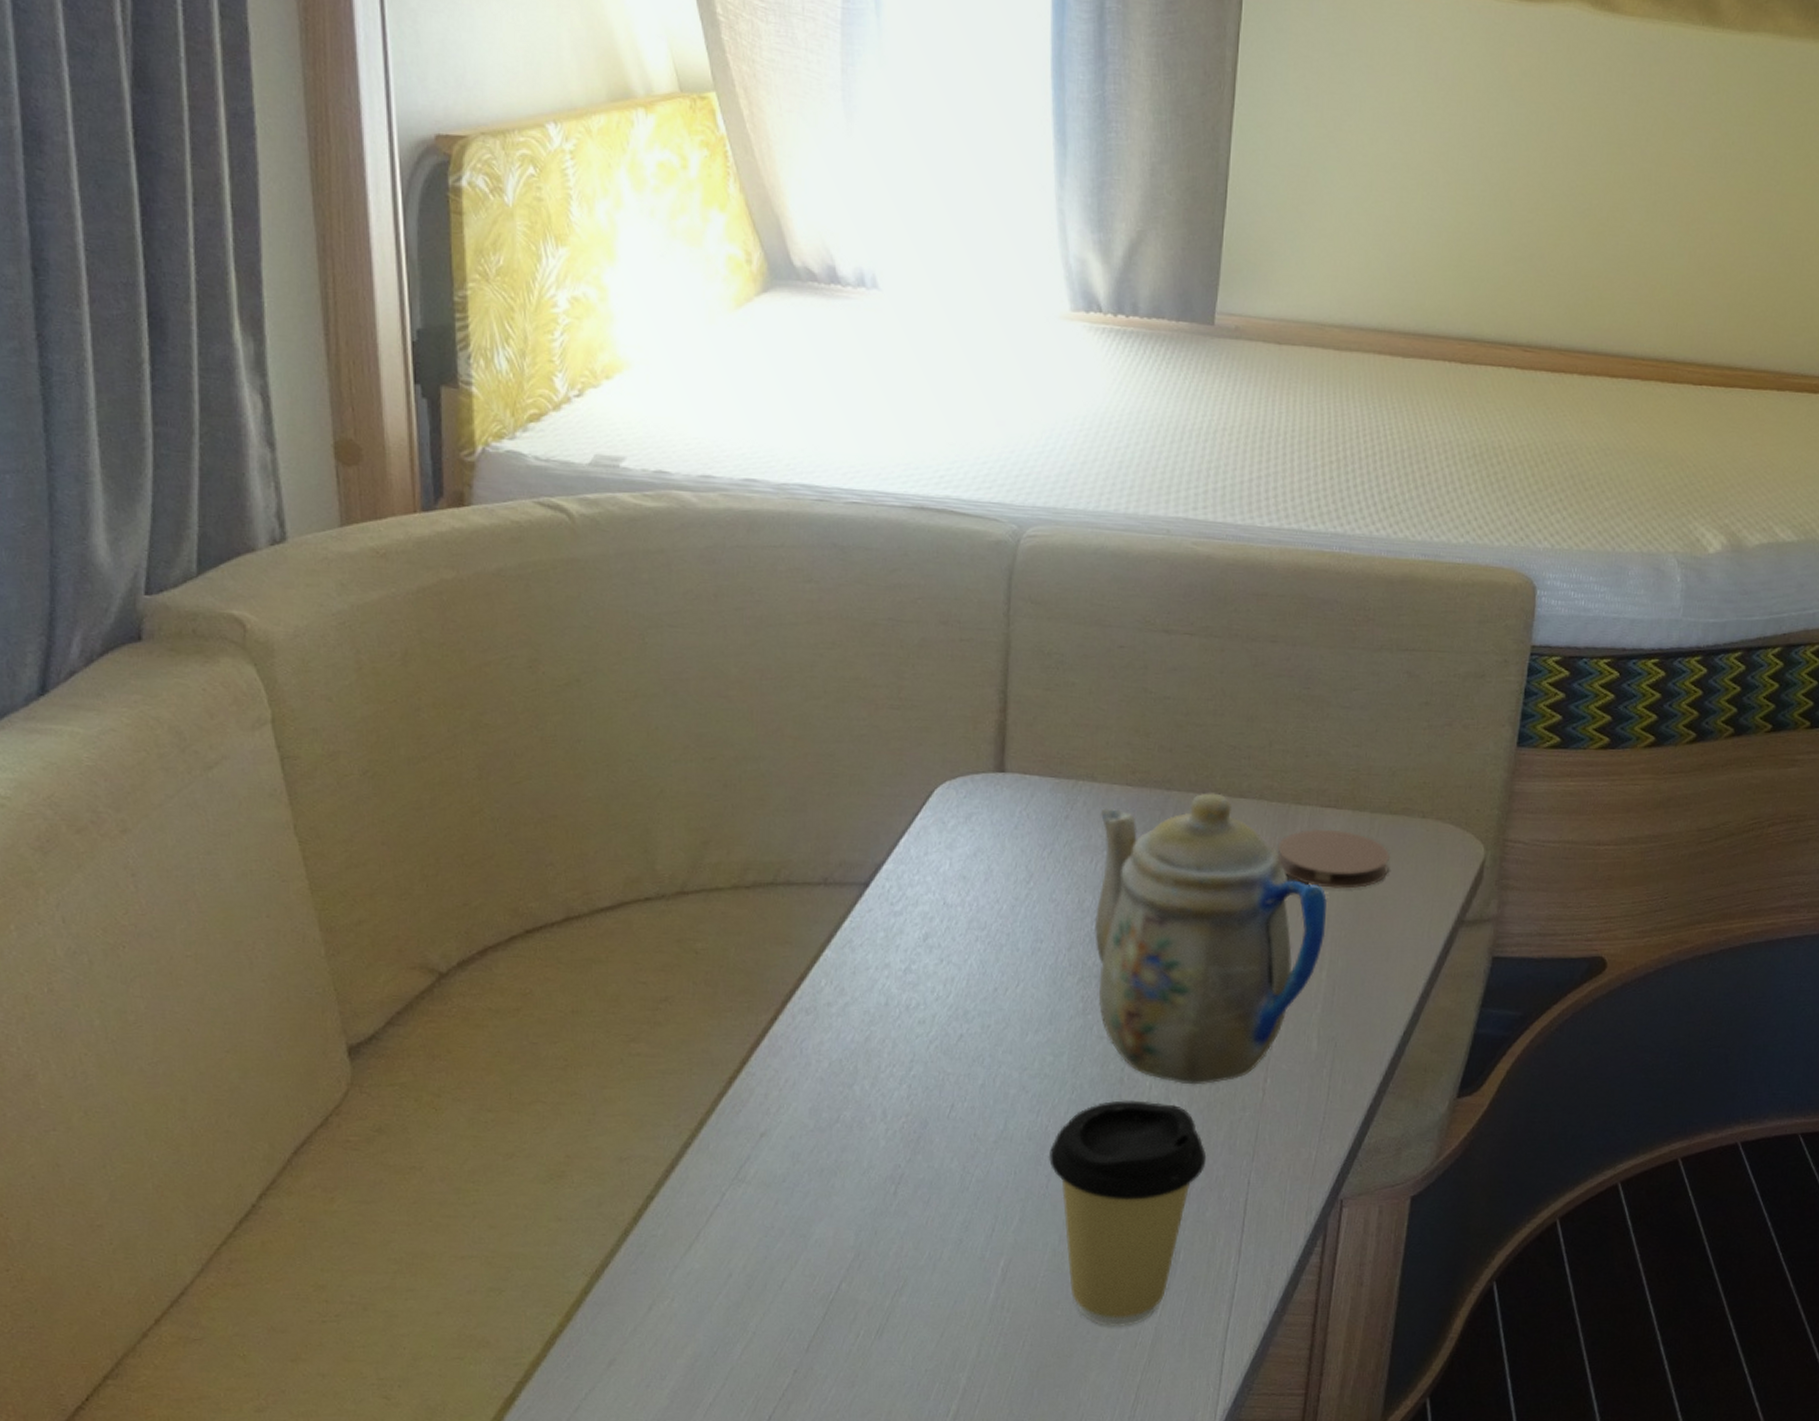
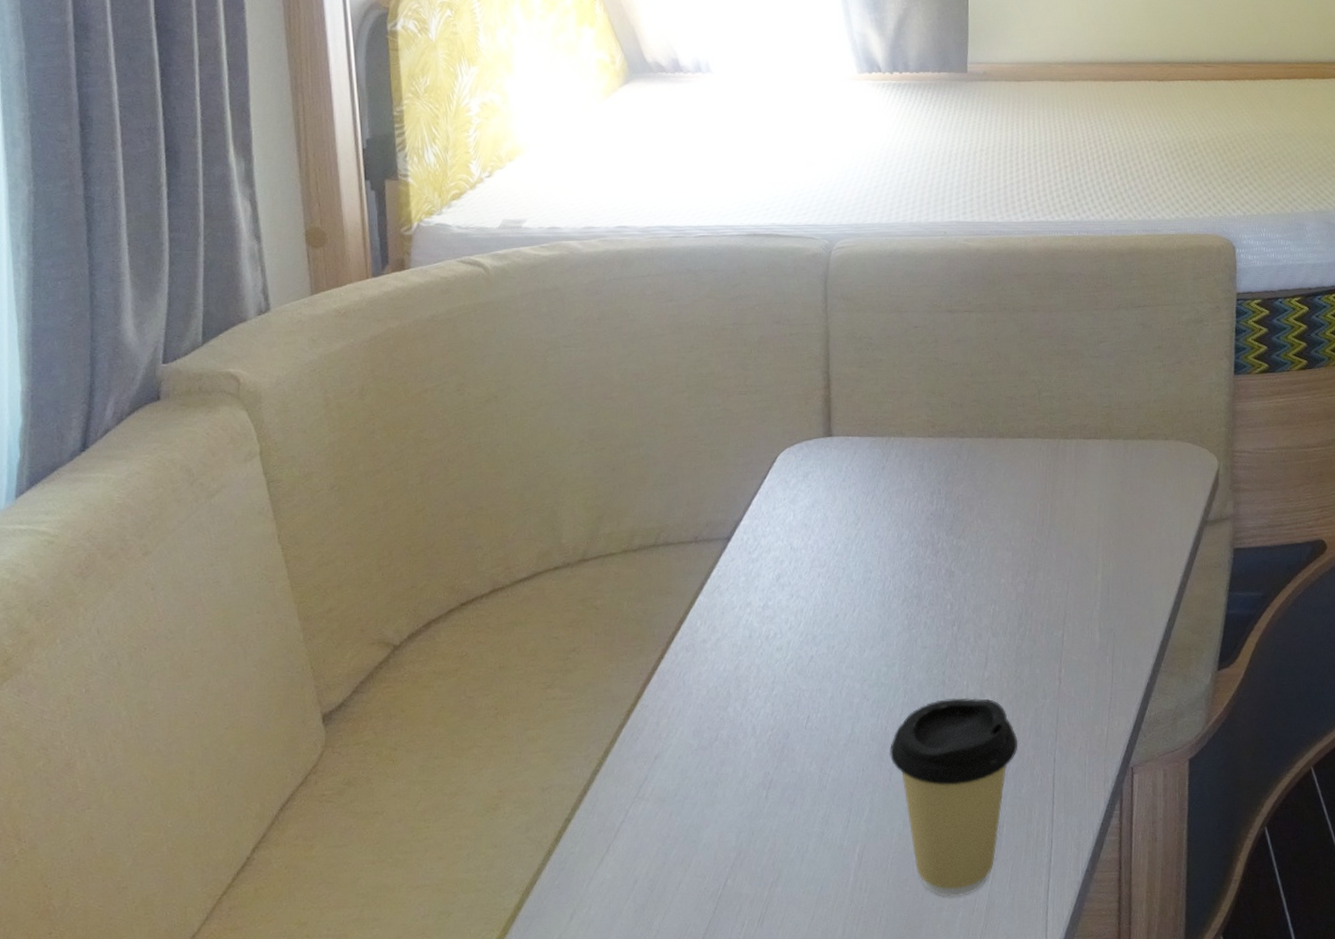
teapot: present [1095,793,1328,1085] -> none [910,436,1098,681]
coaster: present [1277,828,1390,889] -> none [1052,456,1143,505]

